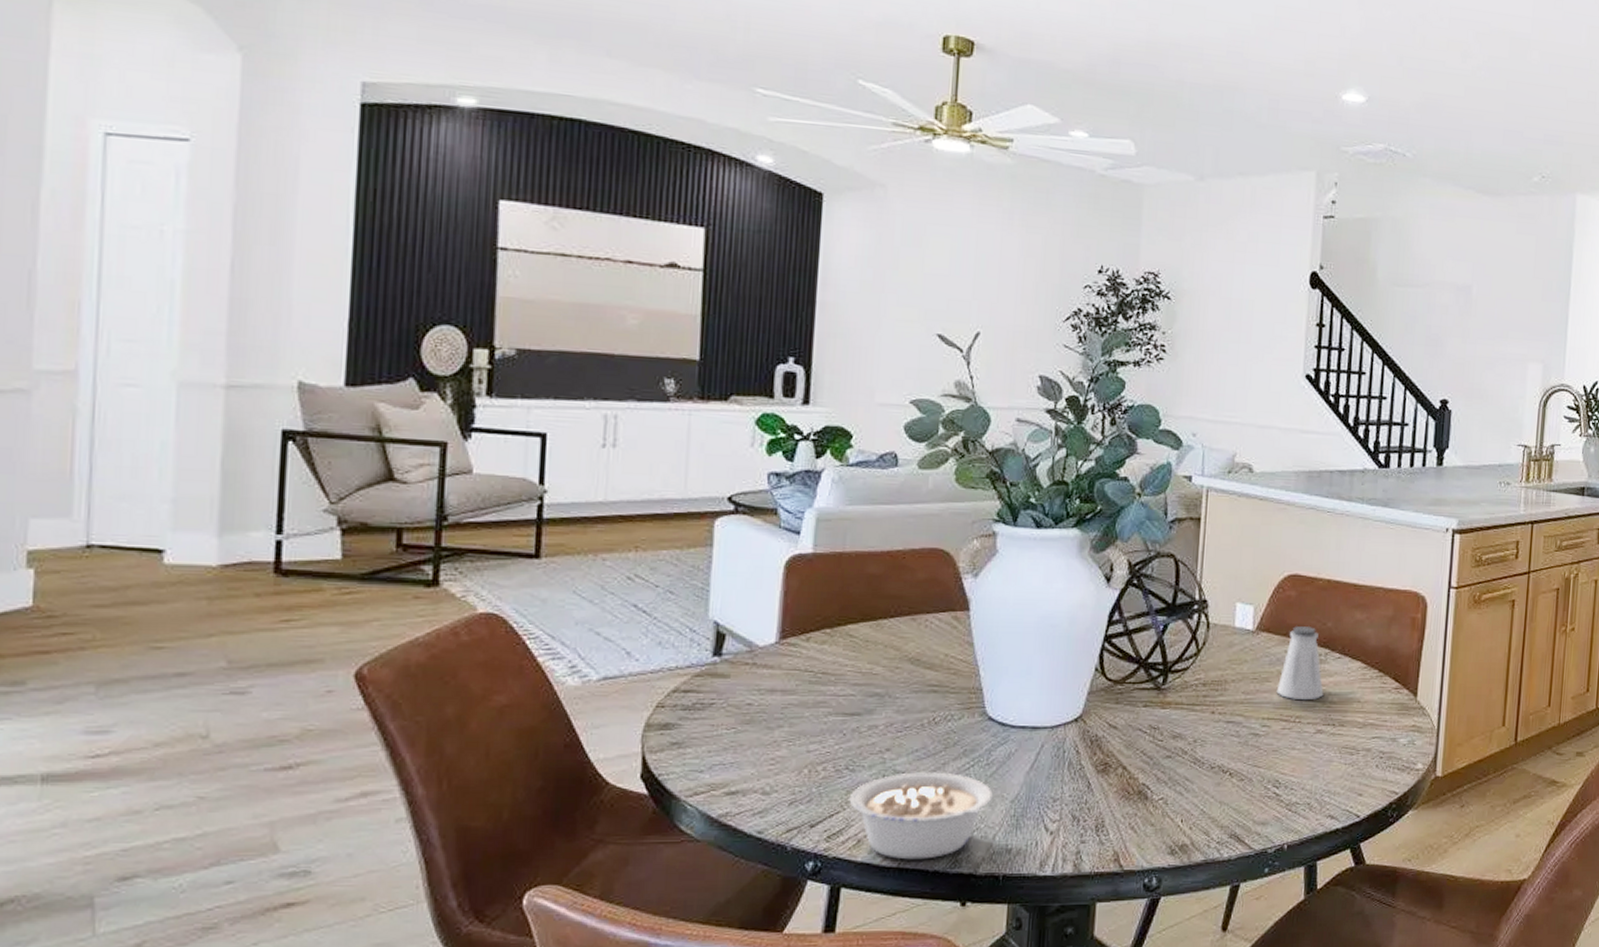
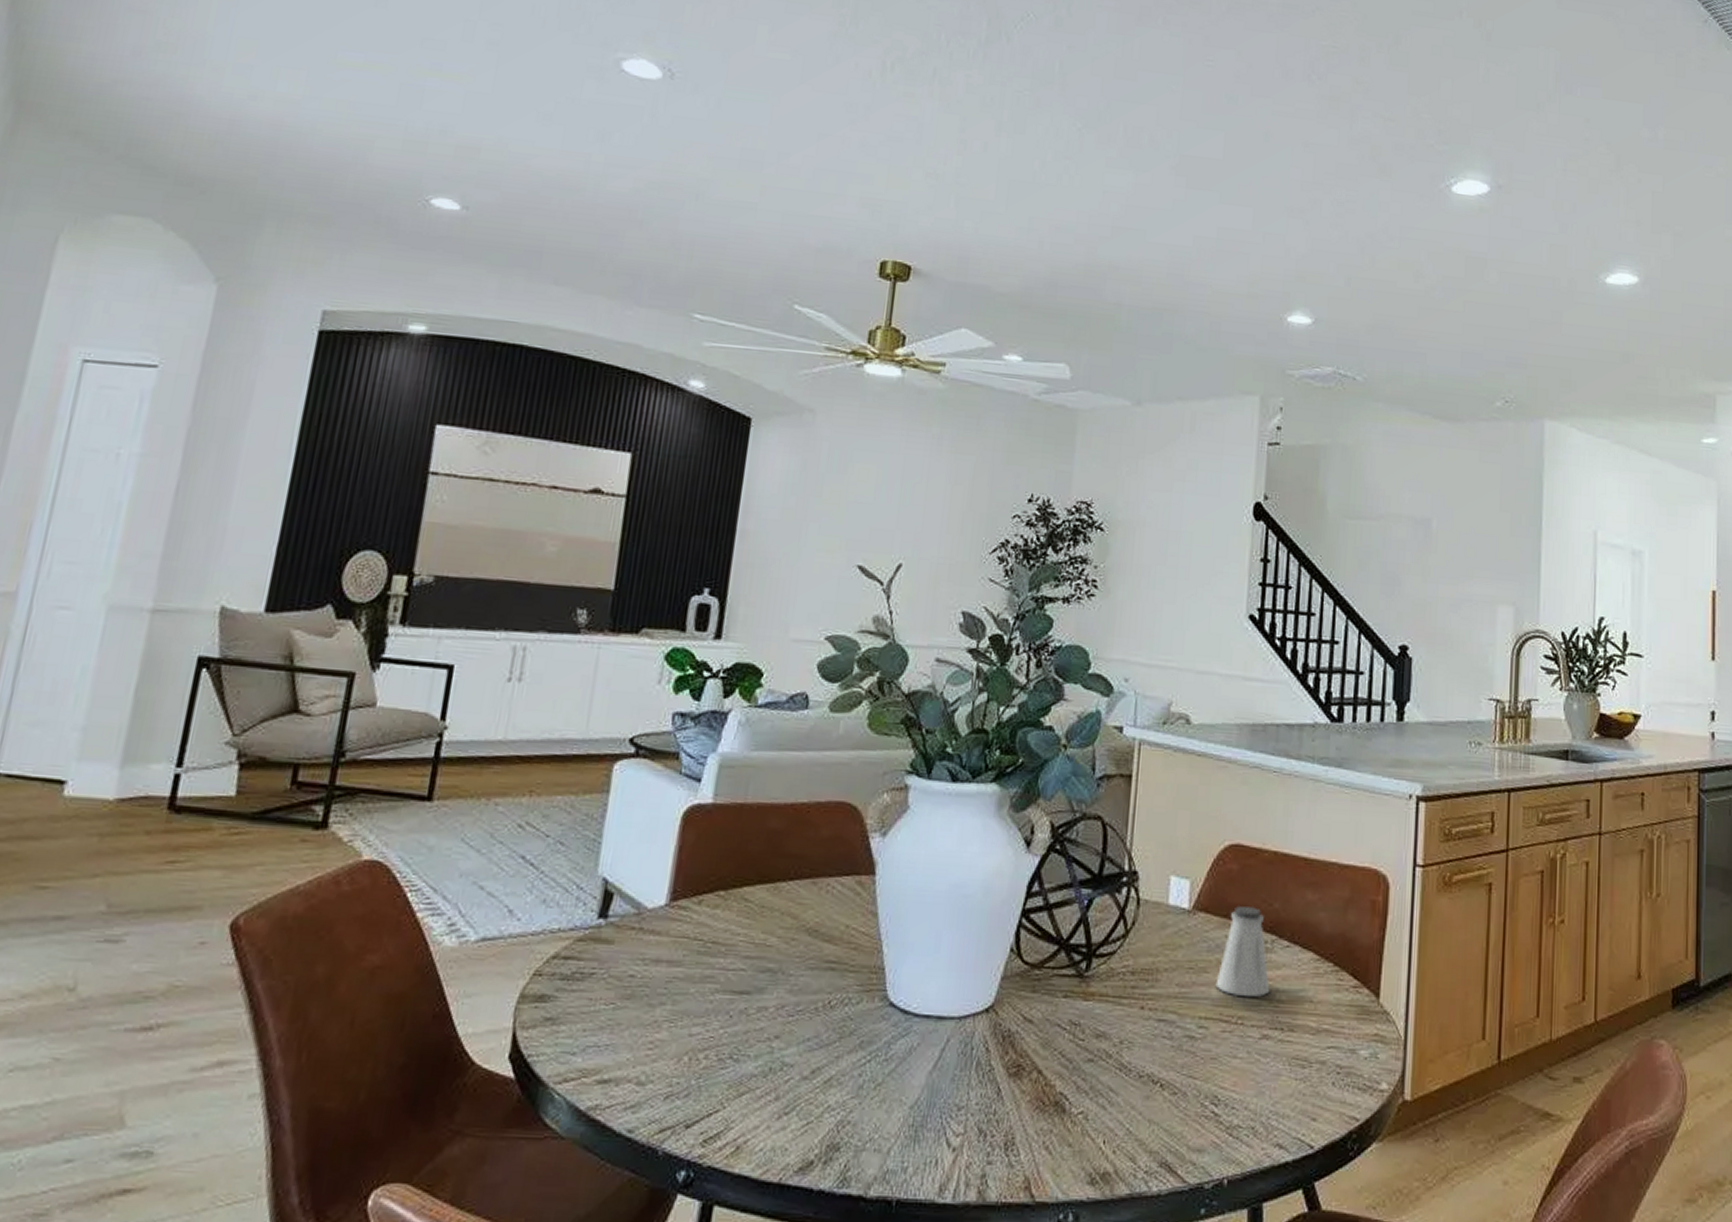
legume: present [849,772,993,860] -> none [730,1066,890,1175]

